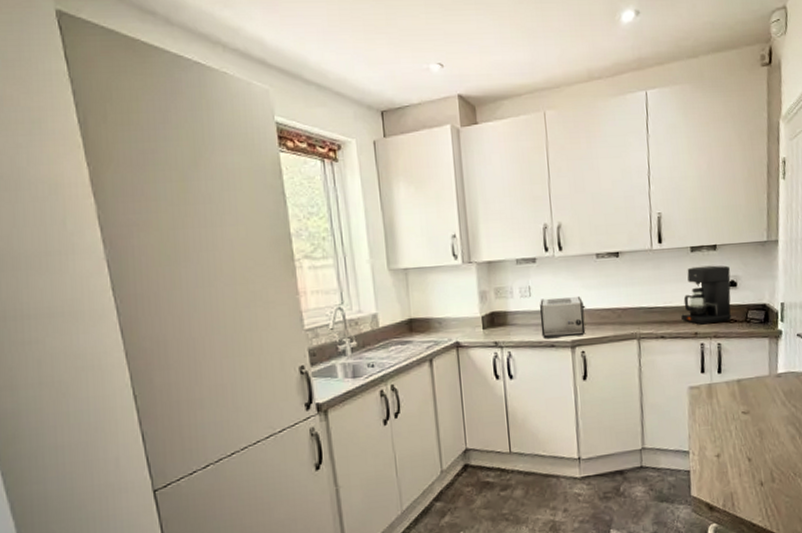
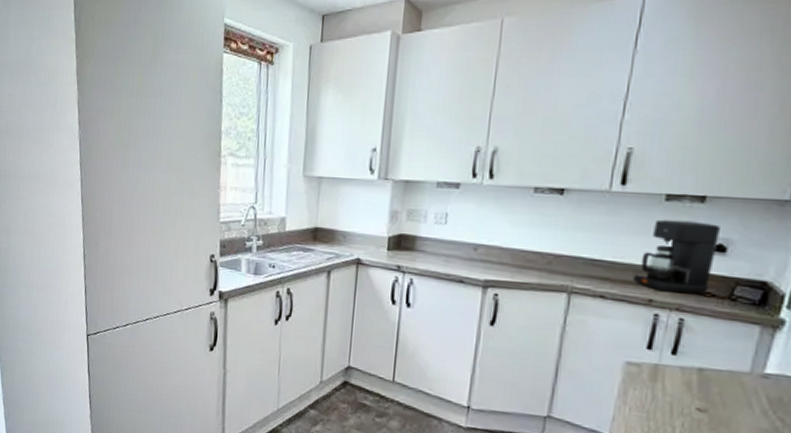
toaster: present [539,295,586,339] -> none [451,228,510,277]

